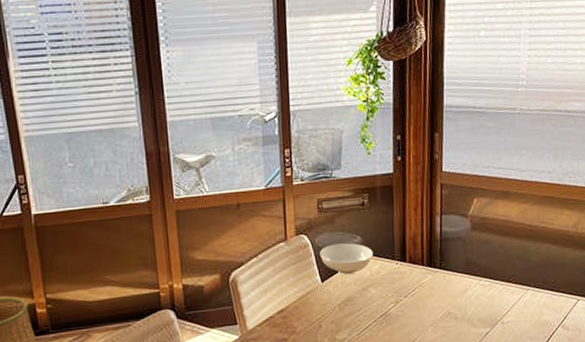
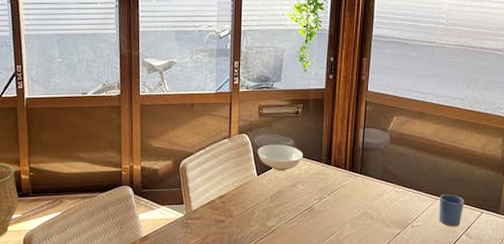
mug: none [530,282,559,320] -> present [439,194,465,227]

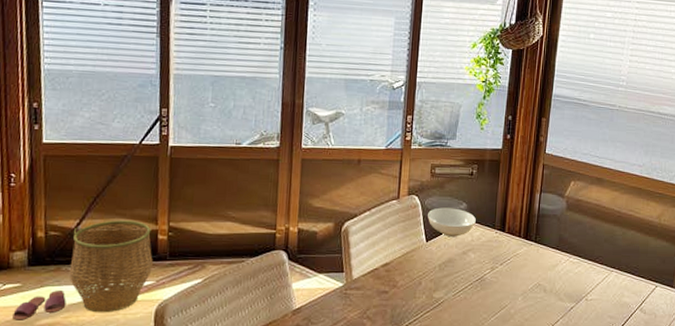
mug: present [439,194,465,227] -> none [613,266,640,301]

